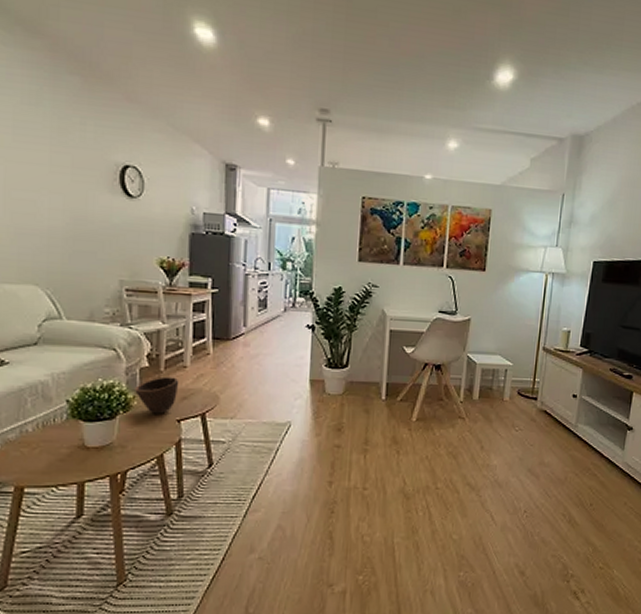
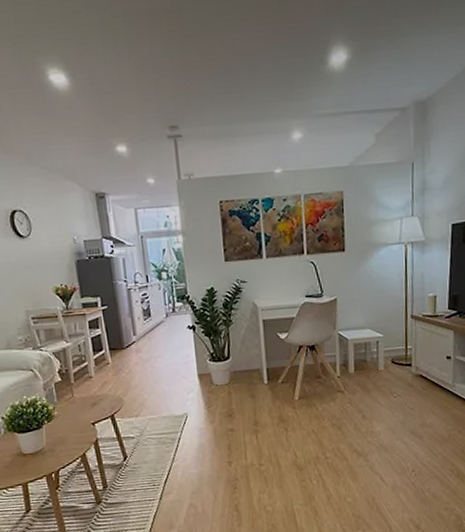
bowl: present [135,376,179,414] -> none [53,387,89,420]

